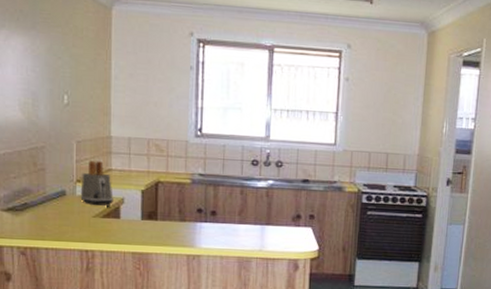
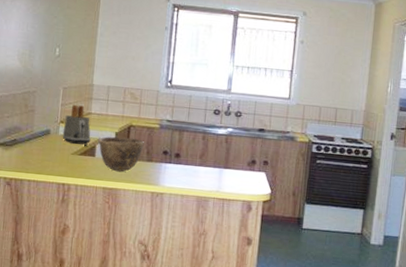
bowl: none [122,195,175,235] -> present [98,136,144,173]

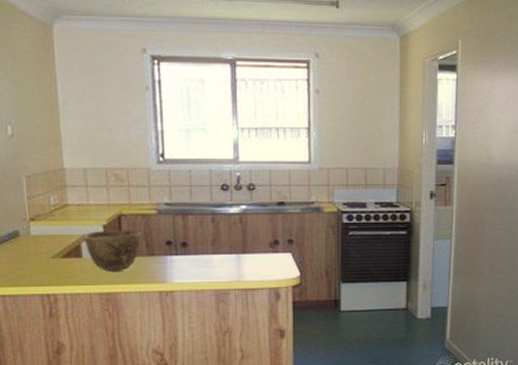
toaster: present [62,105,91,146] -> none [35,196,73,246]

